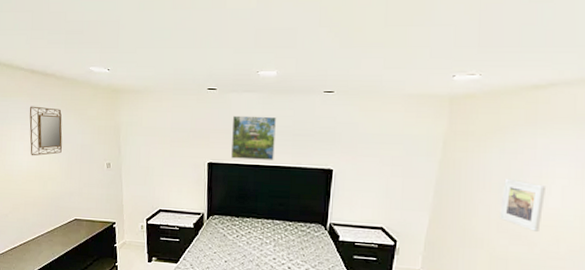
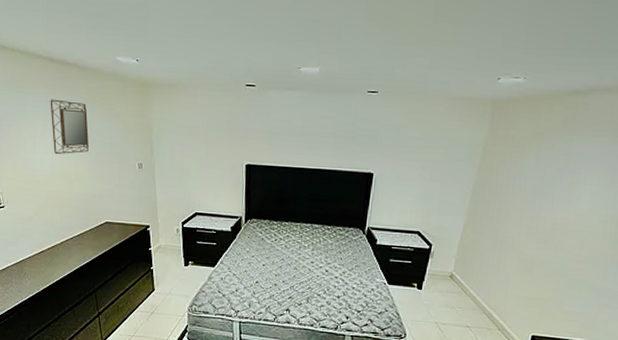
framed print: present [231,115,276,160] -> none [270,115,317,163]
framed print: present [500,178,545,231] -> none [531,184,576,236]

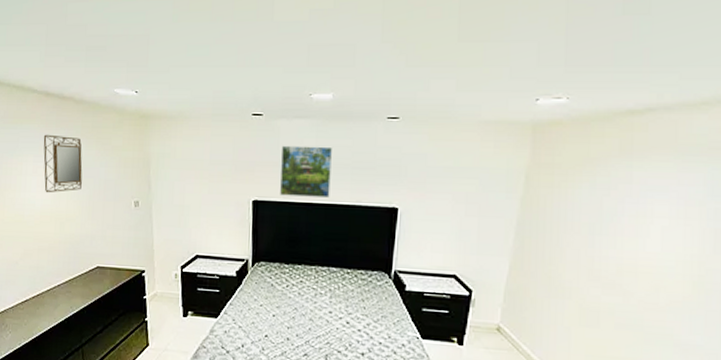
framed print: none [270,115,317,163] -> present [280,145,332,197]

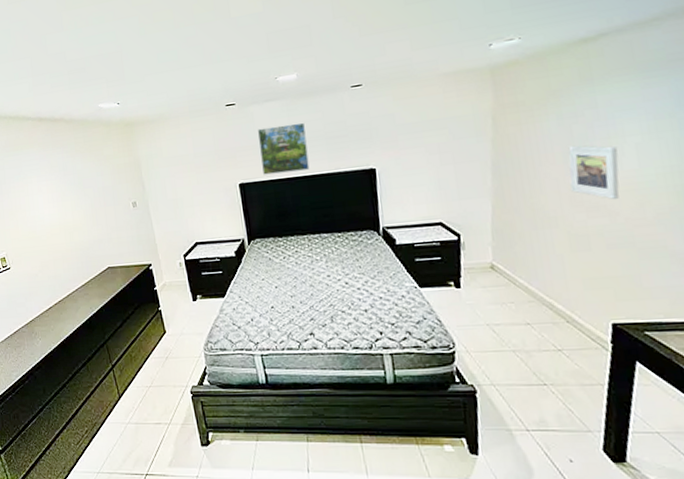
home mirror: present [43,134,83,193] -> none [42,153,83,208]
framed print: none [591,218,643,279] -> present [568,145,619,199]

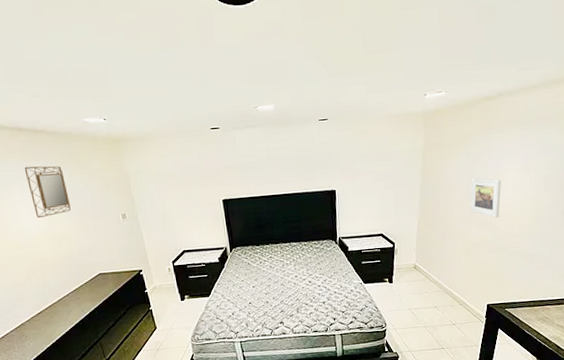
home mirror: none [42,153,83,208] -> present [24,166,71,219]
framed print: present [258,122,310,175] -> none [240,148,283,193]

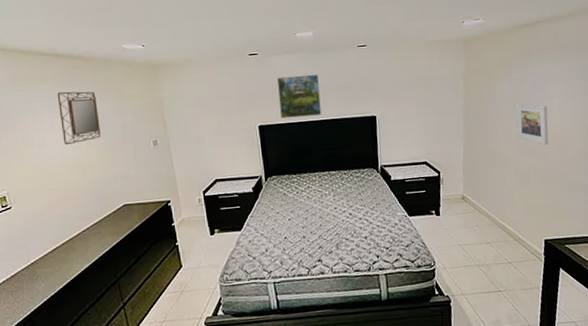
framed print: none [240,148,283,193] -> present [277,74,322,119]

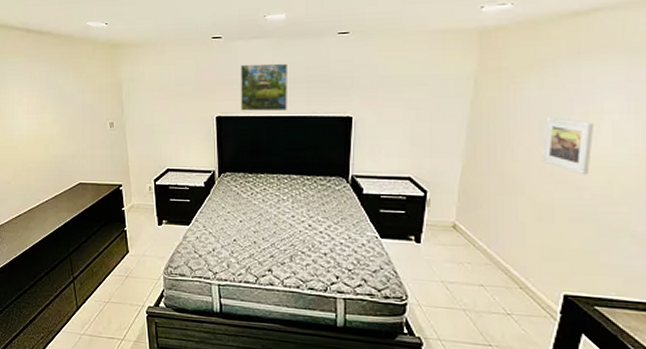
home mirror: present [57,91,100,146] -> none [26,66,62,119]

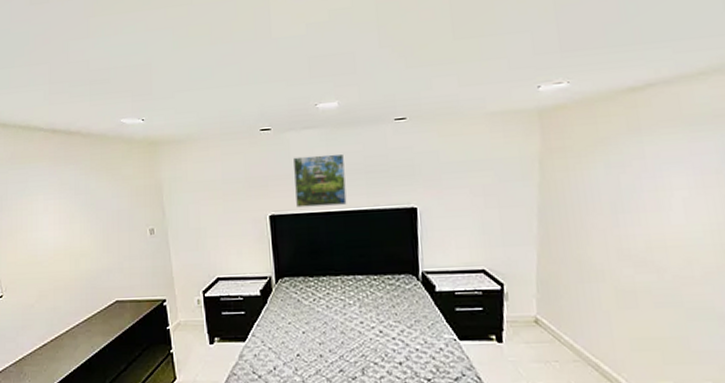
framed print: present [542,117,593,174] -> none [616,196,667,255]

